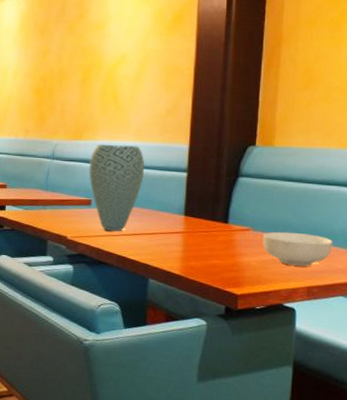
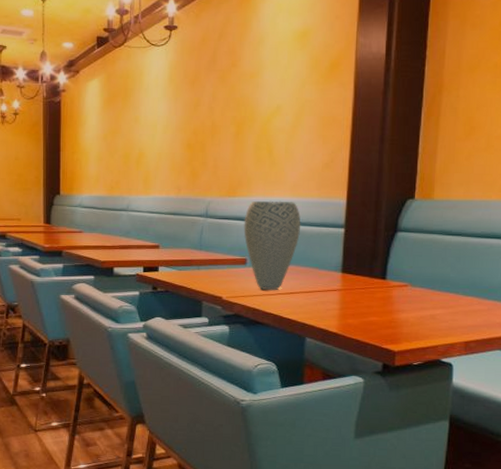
cereal bowl: present [263,231,333,266] -> none [421,286,492,321]

